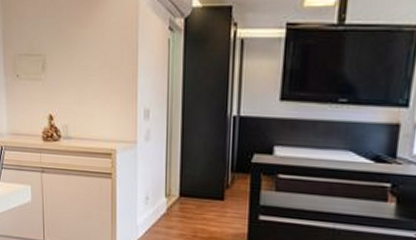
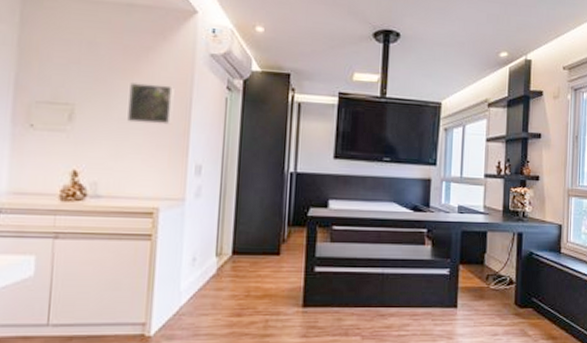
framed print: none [86,29,122,70] -> present [127,81,174,125]

